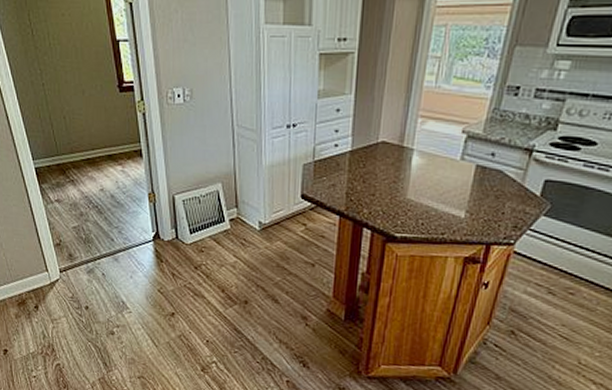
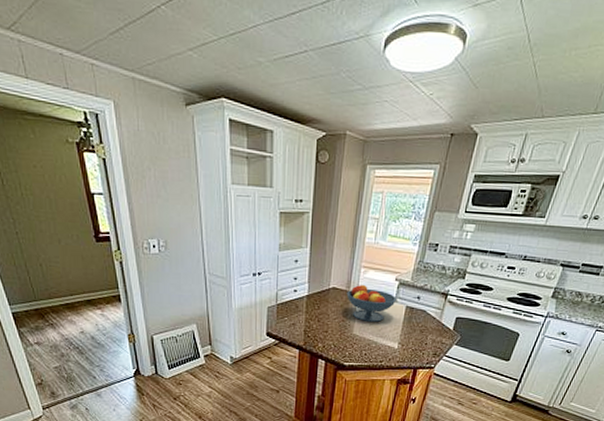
fruit bowl: none [399,137,463,185] -> present [346,284,396,323]

